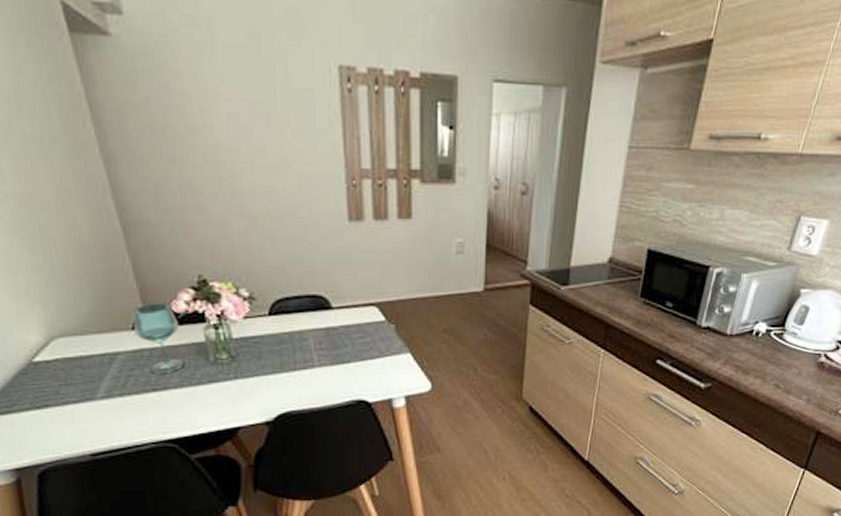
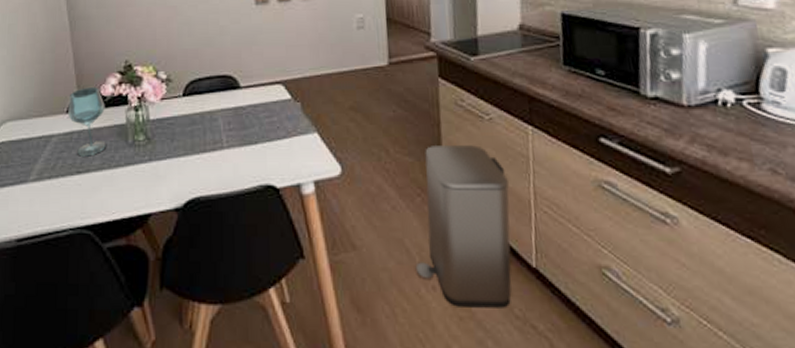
pedal bin: none [490,365,577,491] -> present [415,145,512,308]

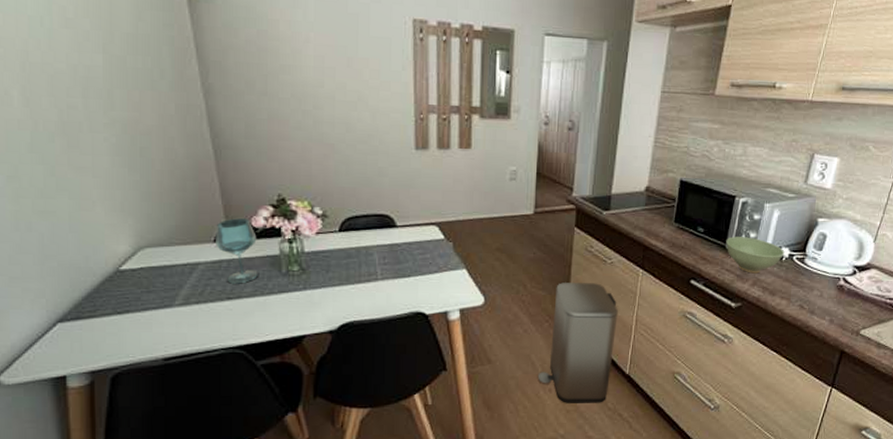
bowl: none [638,78,728,126] -> present [726,236,785,274]

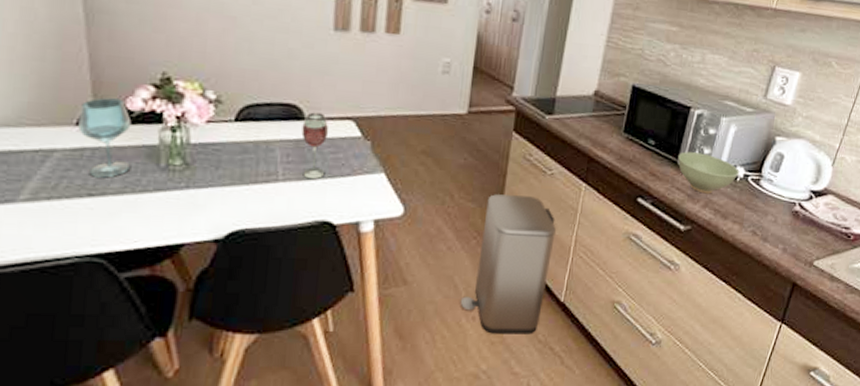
wineglass: none [394,220,417,276] -> present [301,112,329,179]

